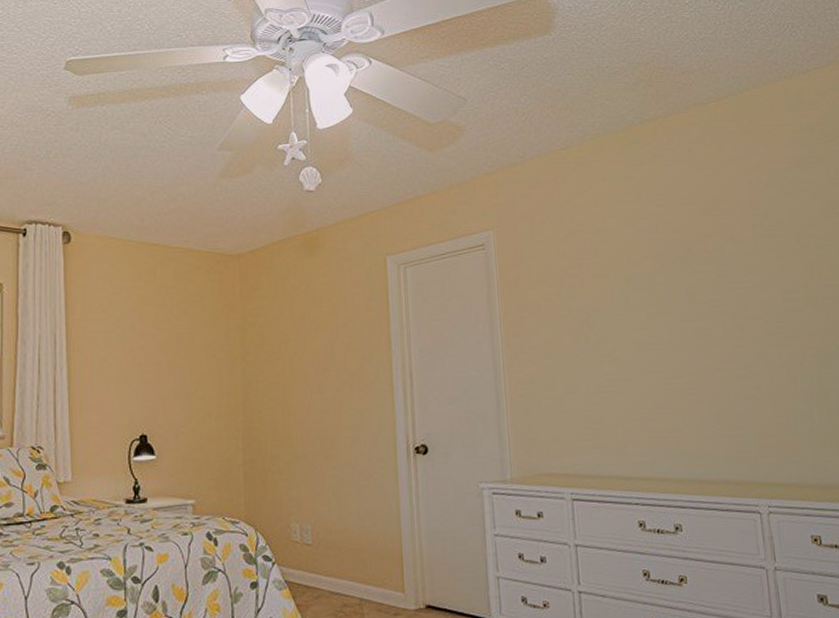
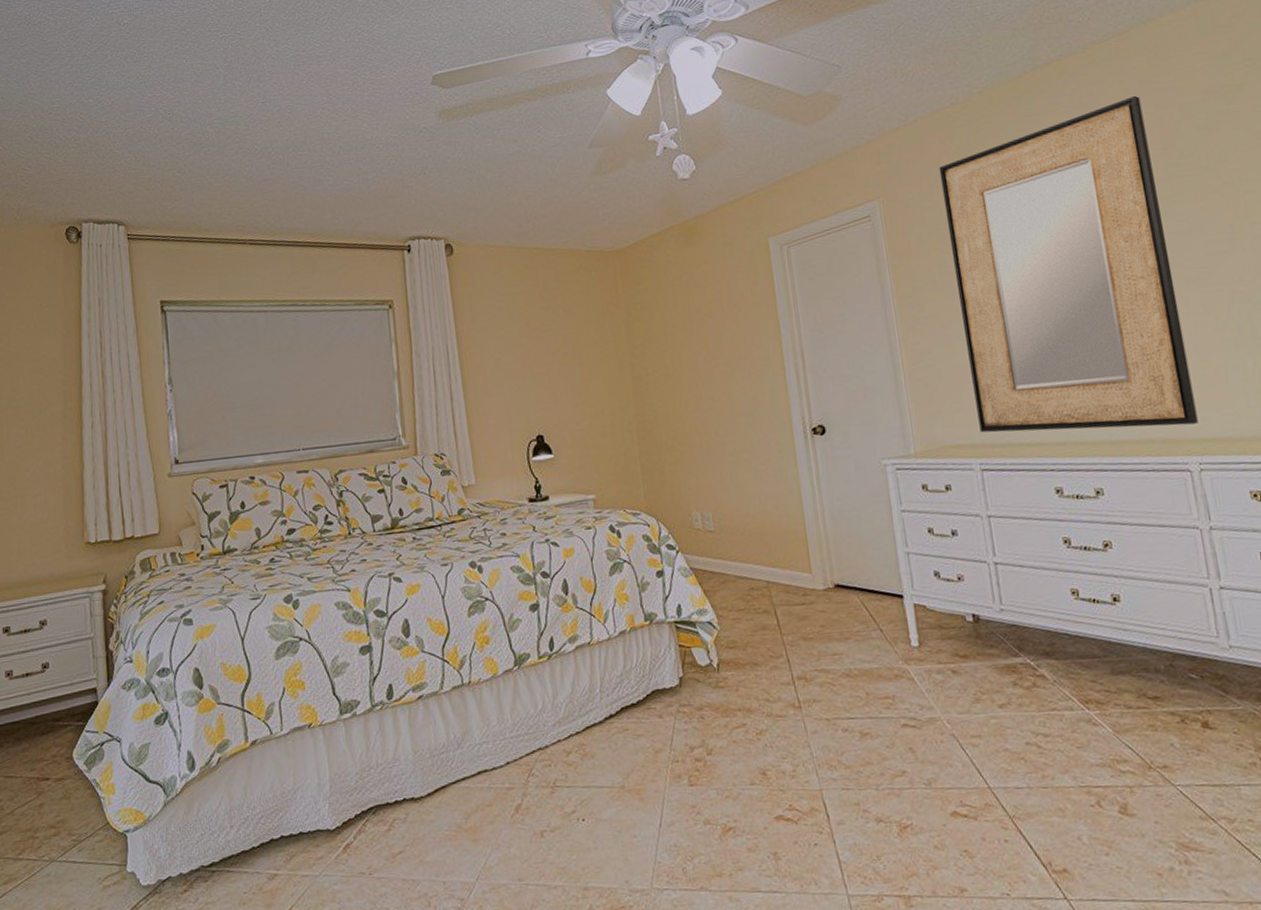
home mirror: none [550,157,769,469] -> present [938,95,1198,433]

